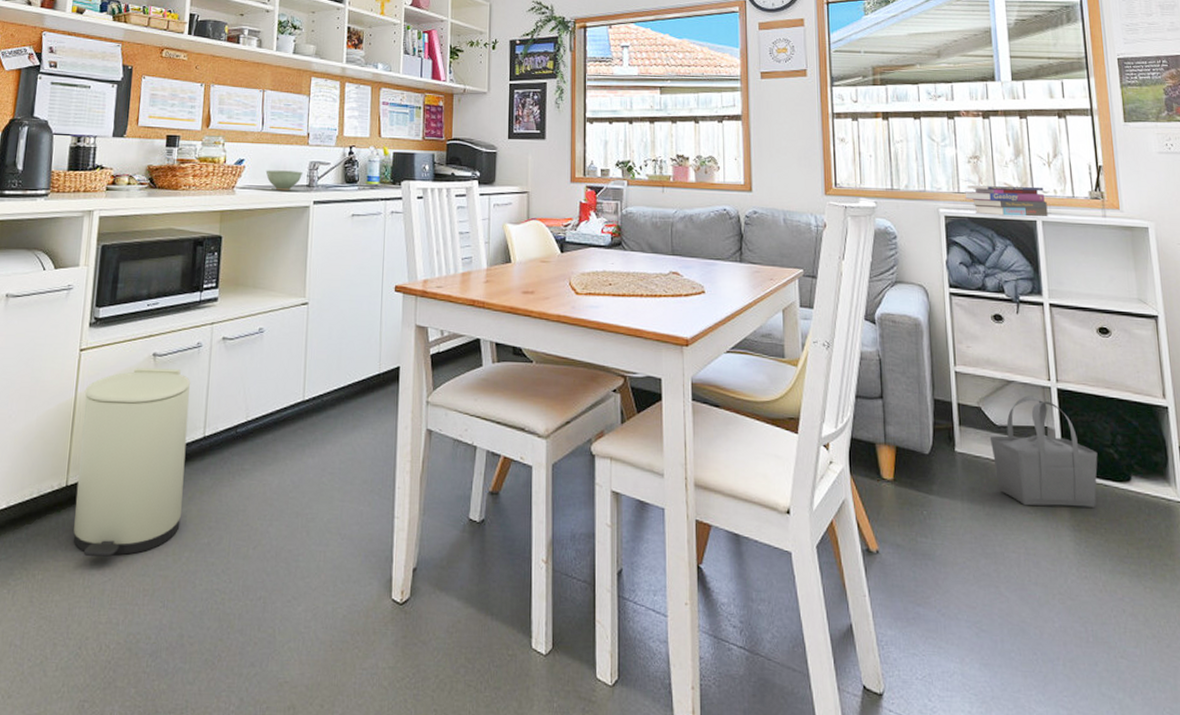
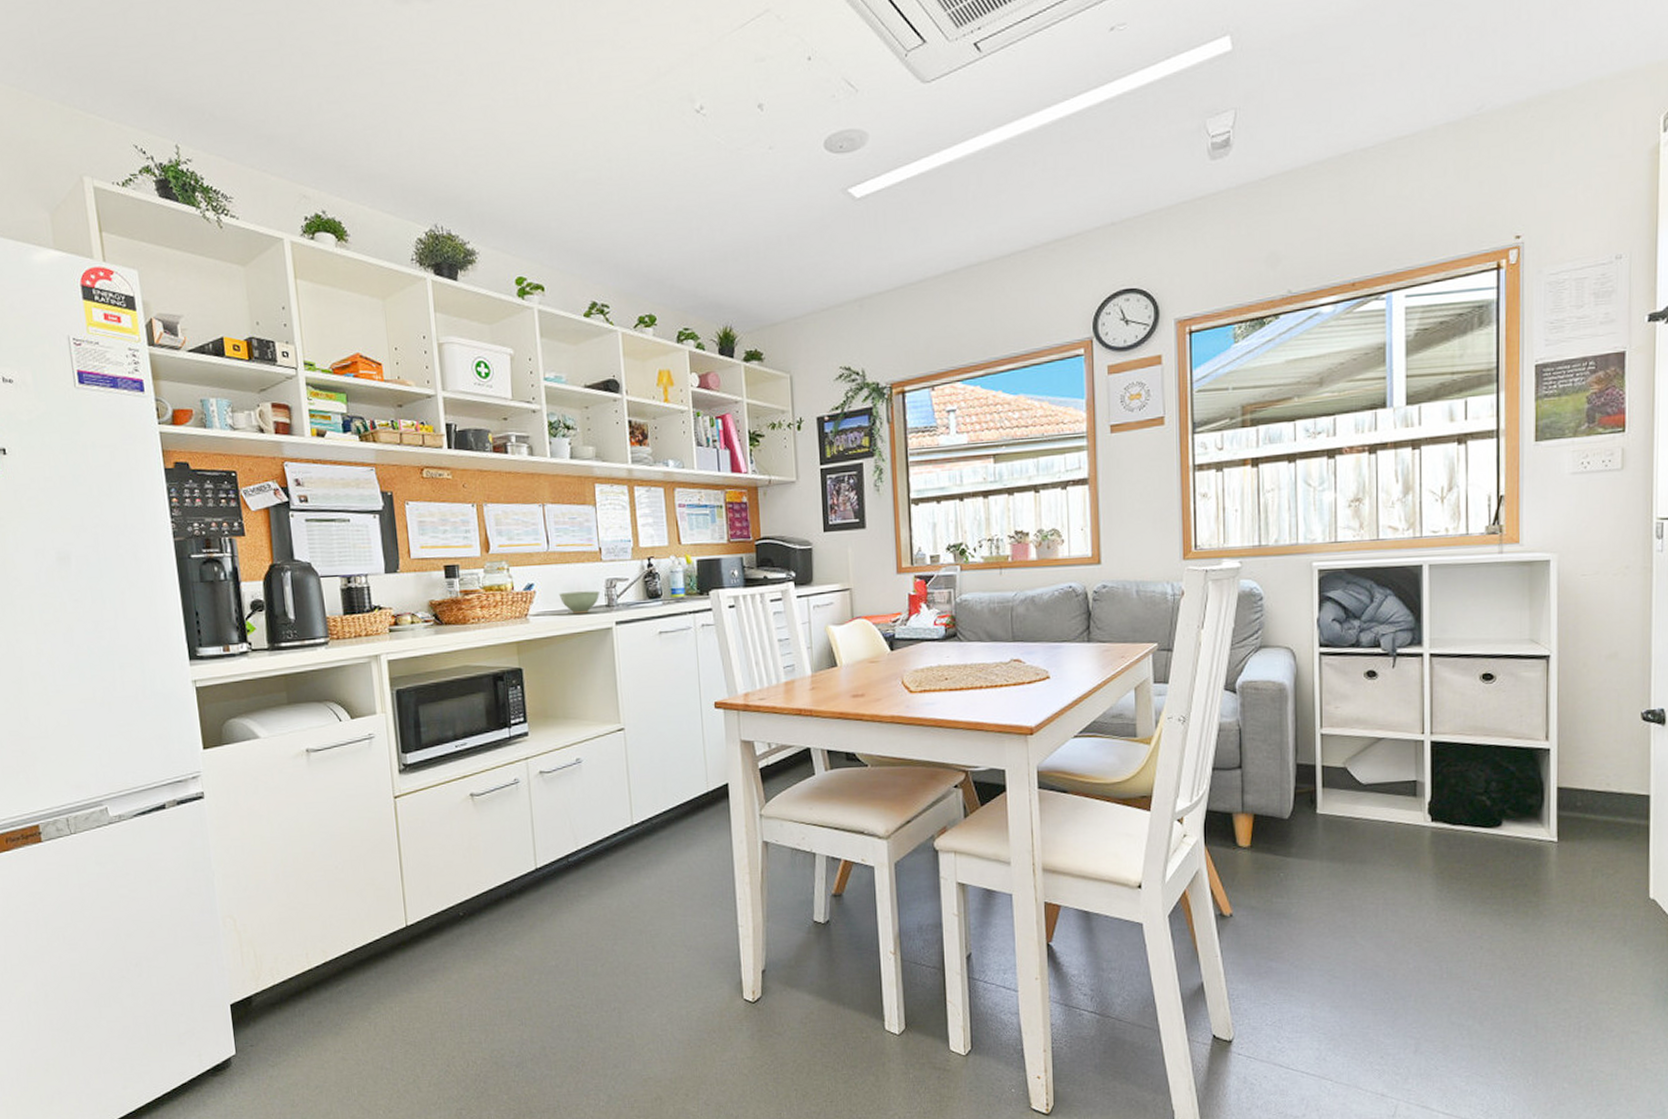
pedal bin: present [73,368,191,557] -> none [407,807,526,987]
books: present [965,185,1048,217] -> none [1343,526,1436,564]
shopping bag: present [989,395,1098,508] -> none [1354,751,1469,859]

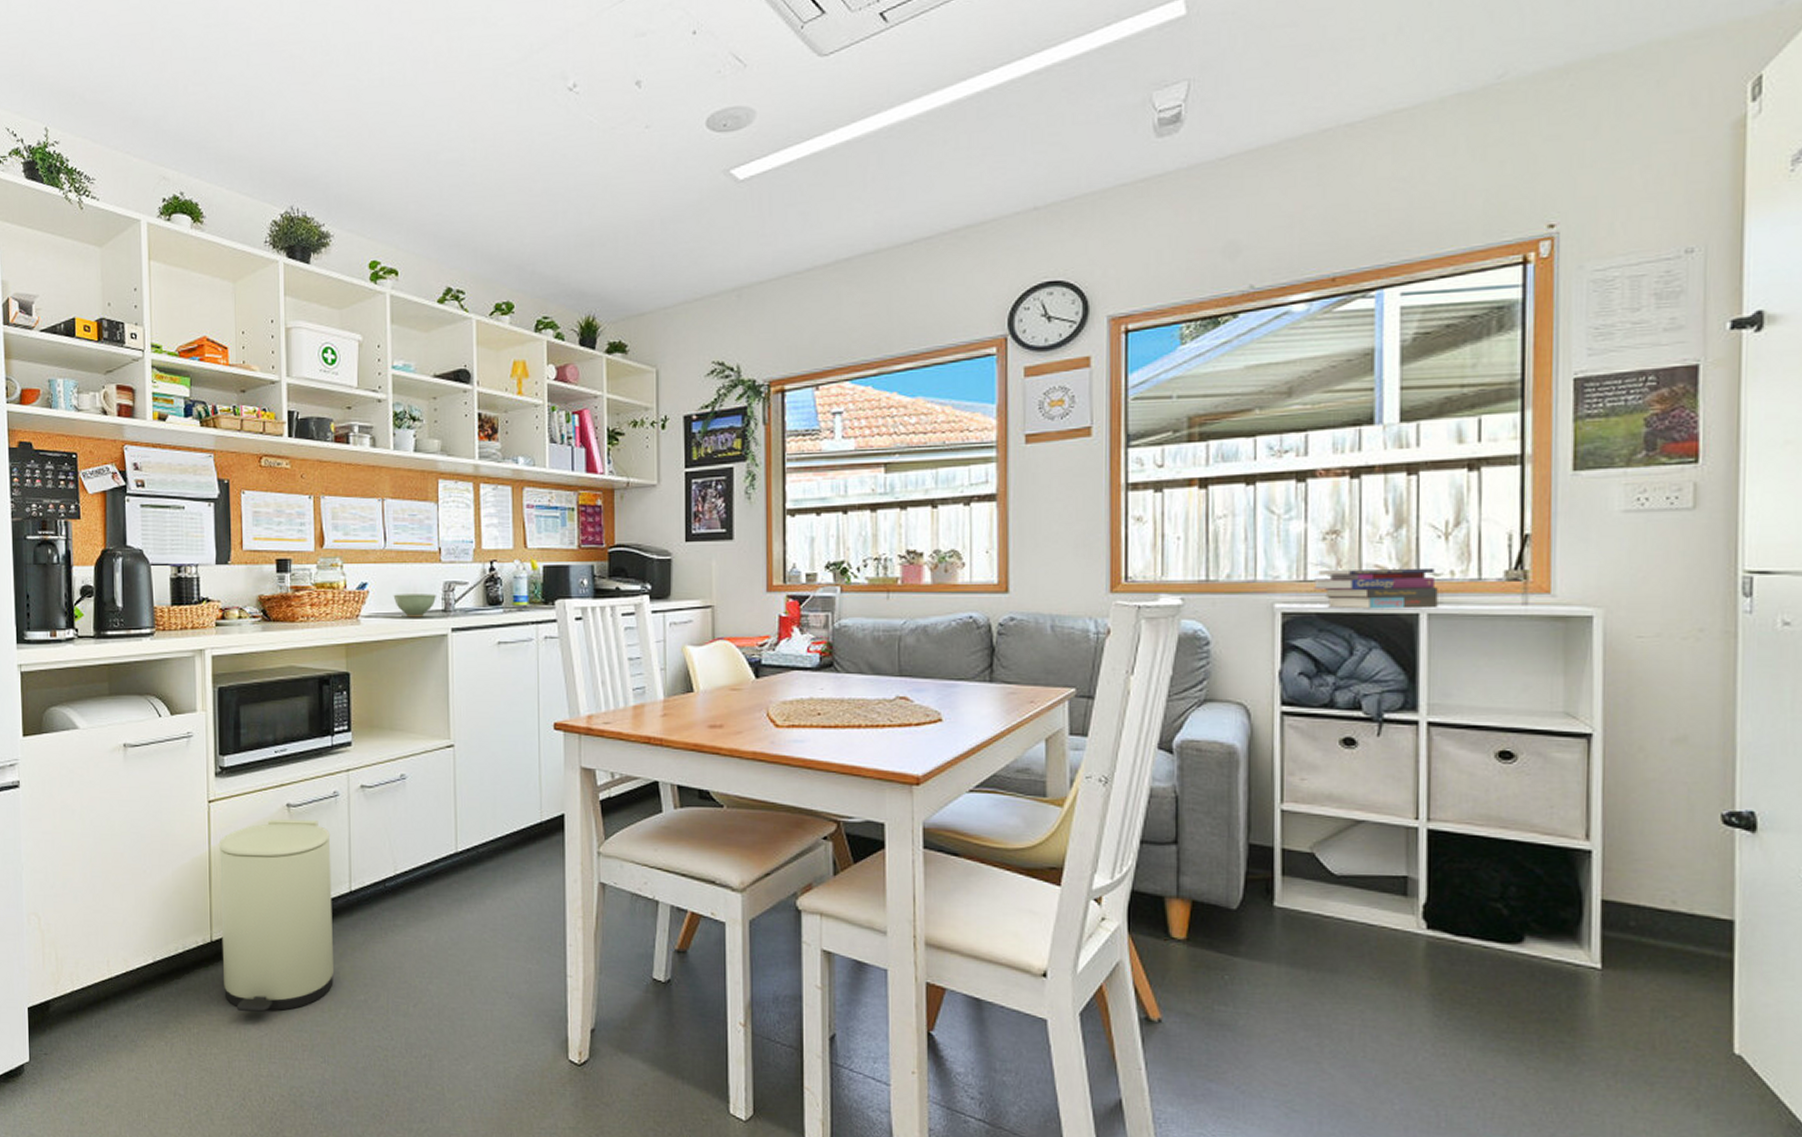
pedal bin: none [407,807,526,987] -> present [218,819,334,1012]
books: none [1343,526,1436,564] -> present [1314,567,1438,609]

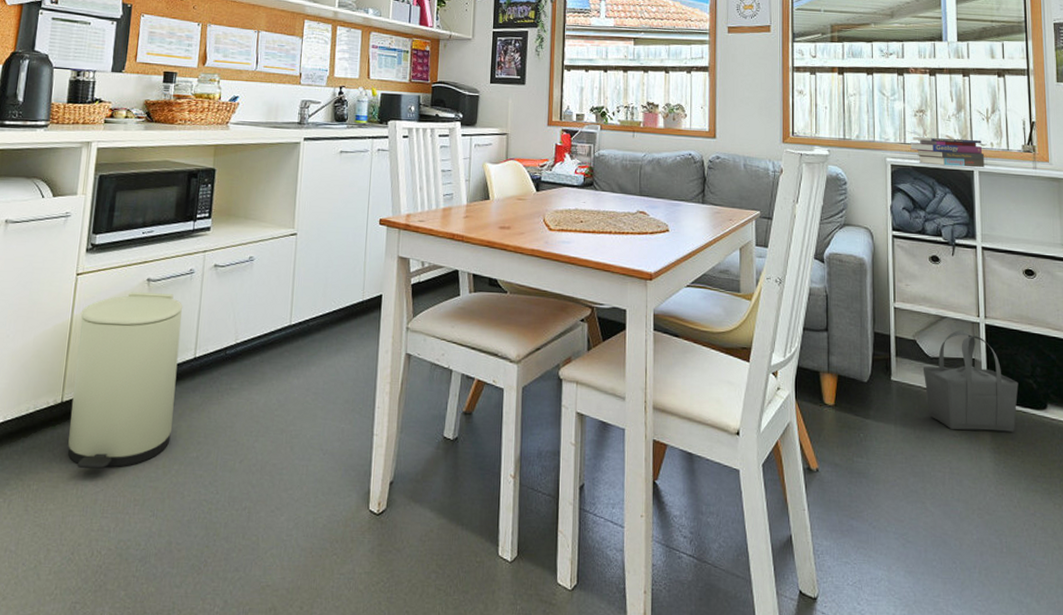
bowl: present [393,594,437,618] -> none [259,107,295,128]
shopping bag: none [1324,838,1478,974] -> present [923,330,1019,432]

